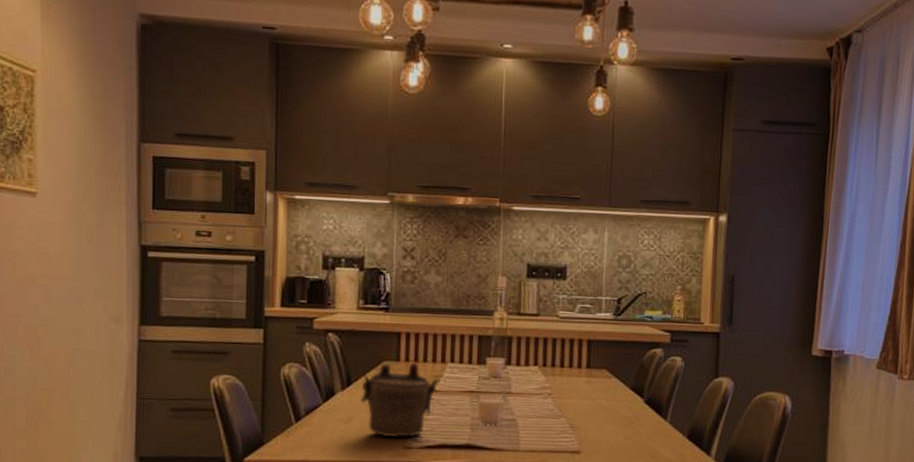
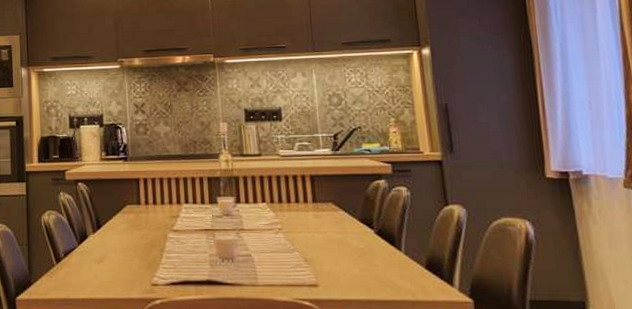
teapot: present [360,362,441,438] -> none [110,205,178,276]

